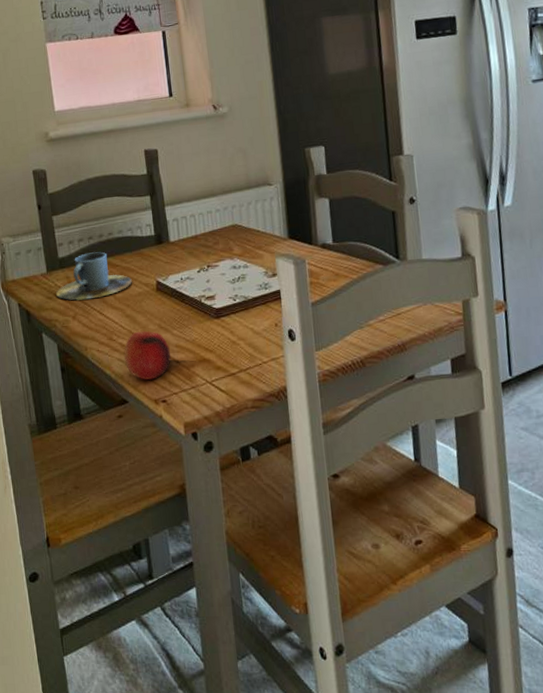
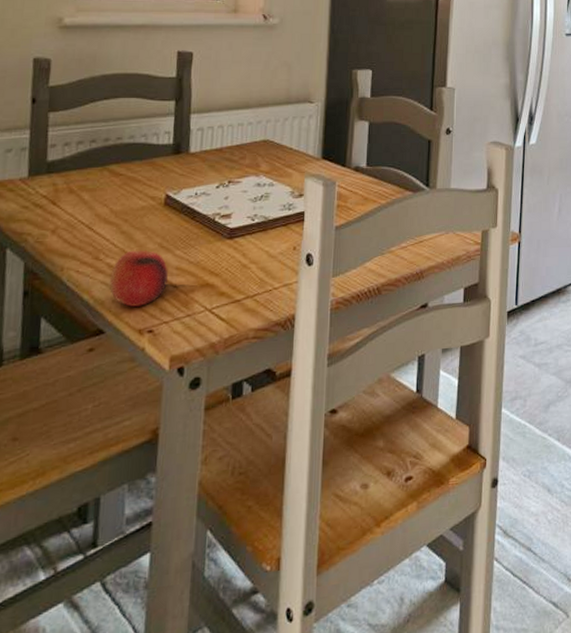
cup: present [55,252,132,301] -> none [34,157,136,212]

